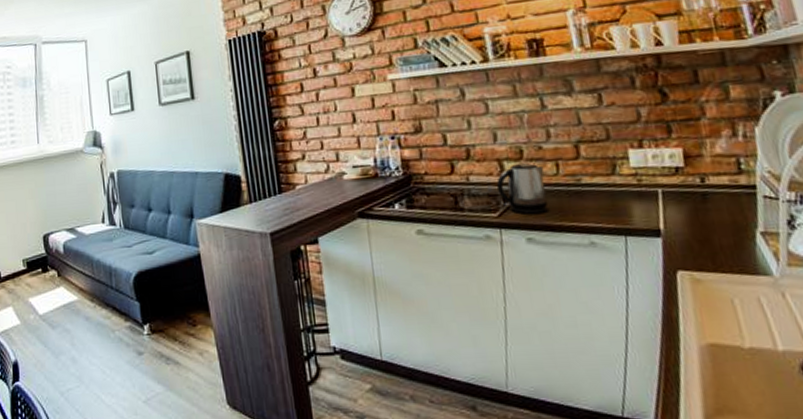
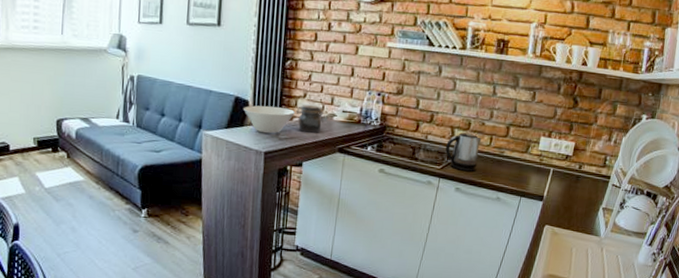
bowl: none [235,175,297,211] -> present [243,105,296,134]
jar: none [297,165,332,201] -> present [296,104,324,133]

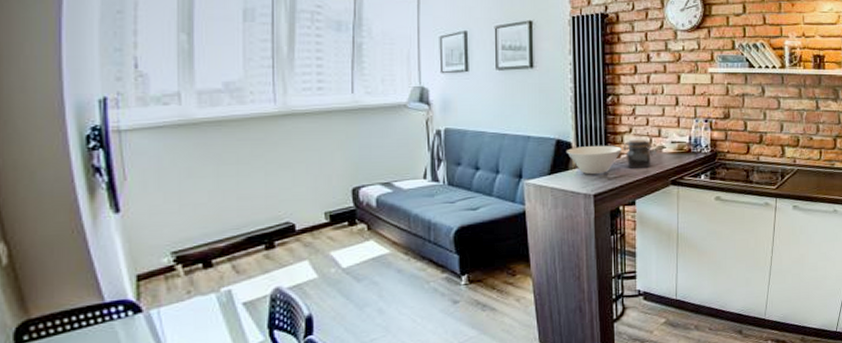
kettle: present [445,133,482,173] -> none [778,150,812,189]

